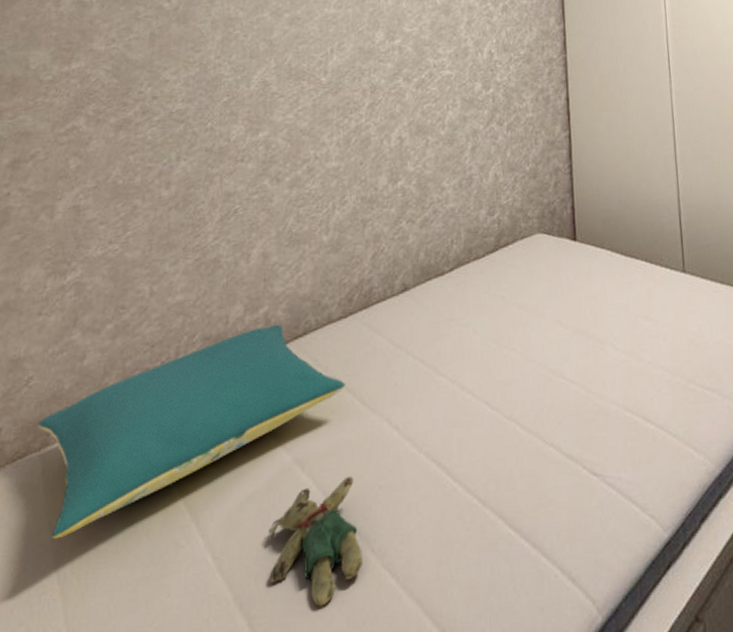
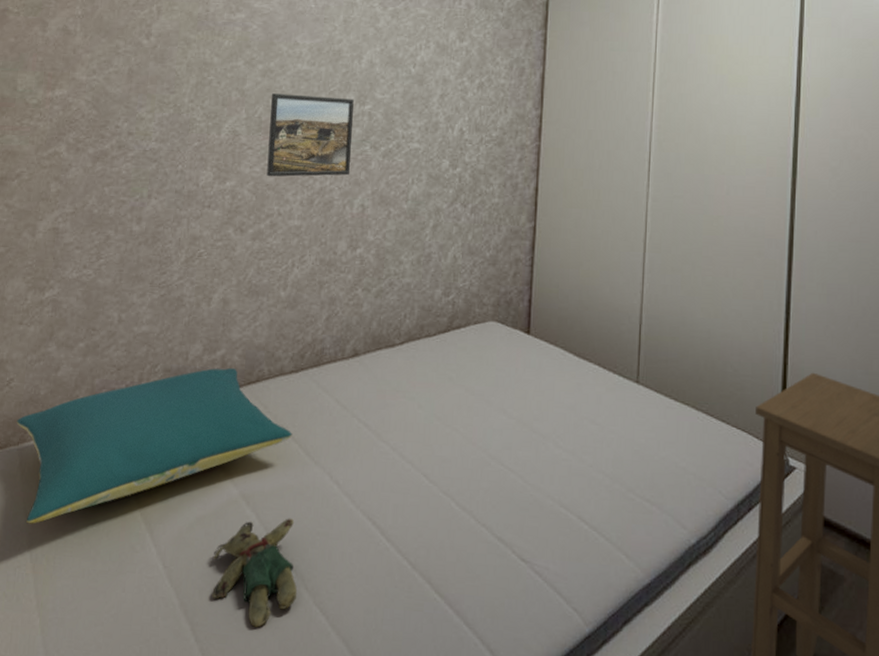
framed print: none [299,35,385,122] -> present [266,93,354,177]

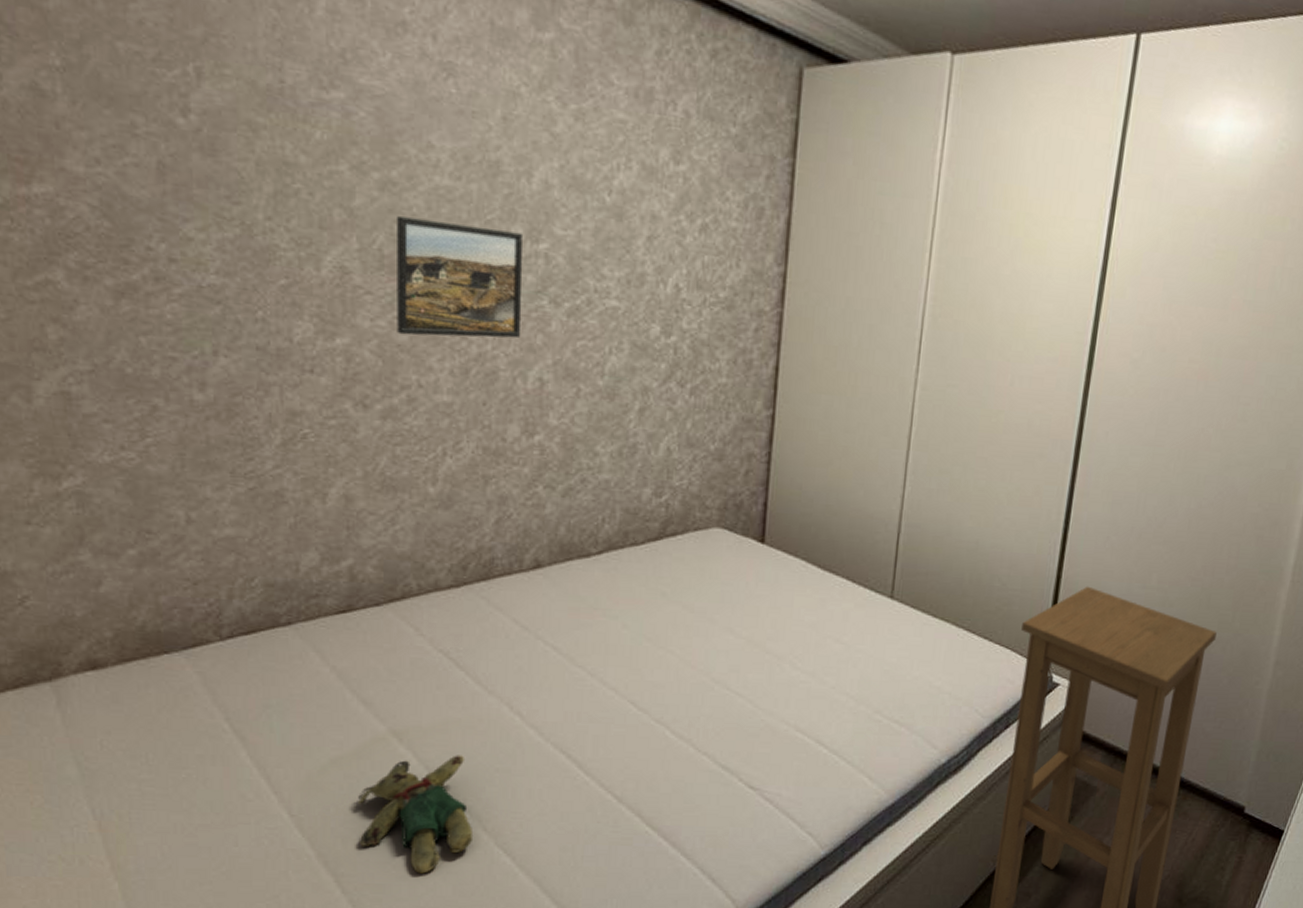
pillow: present [16,367,292,524] -> none [43,581,456,775]

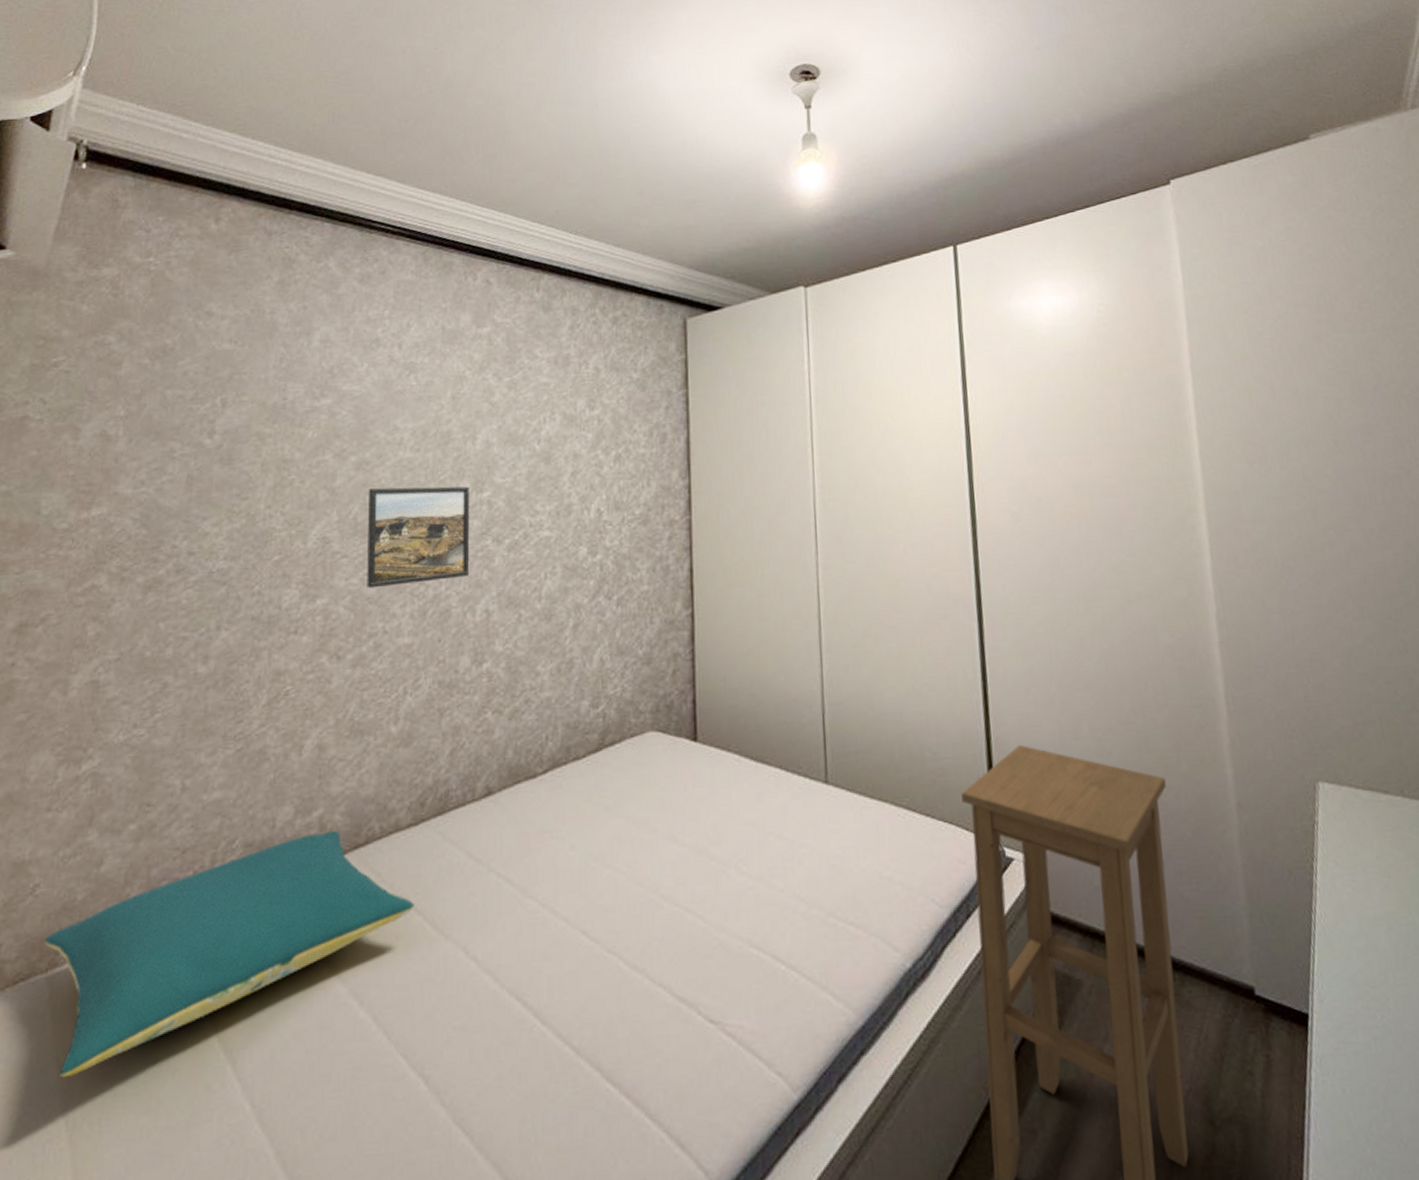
pillow: none [43,581,456,775] -> present [44,830,414,1078]
teddy bear: present [358,755,474,874] -> none [318,1014,432,1168]

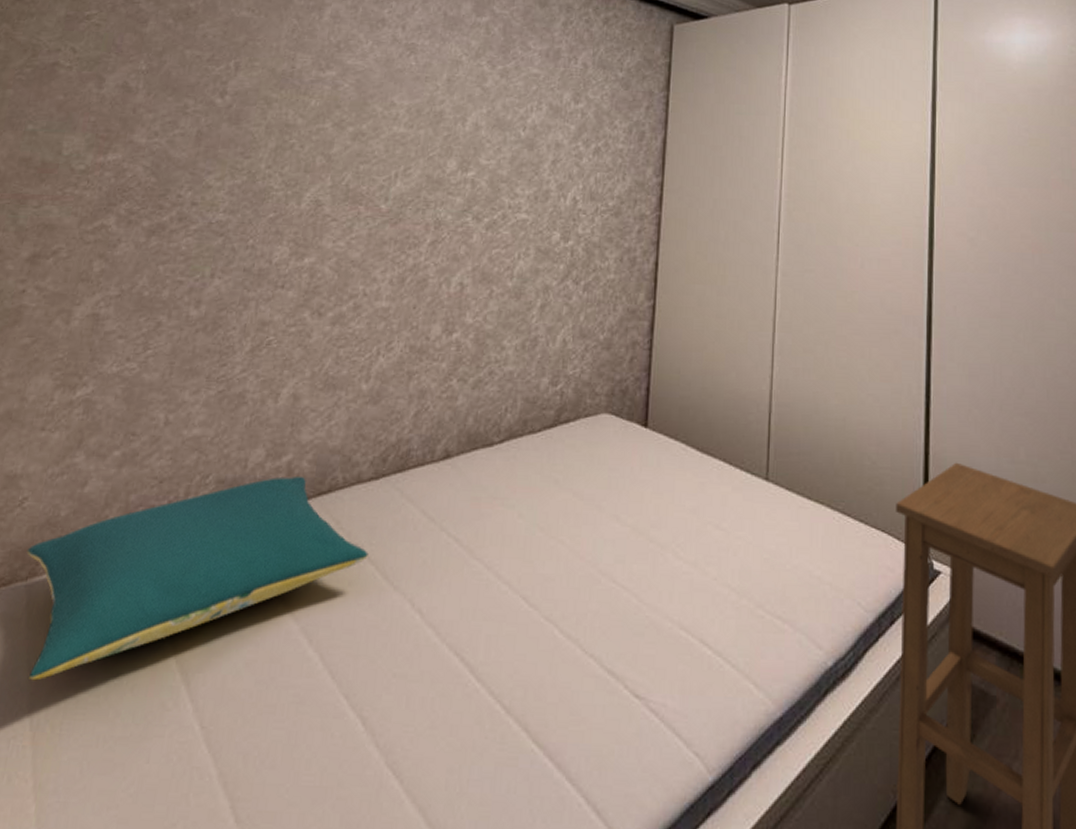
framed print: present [367,486,470,589] -> none [352,159,456,253]

